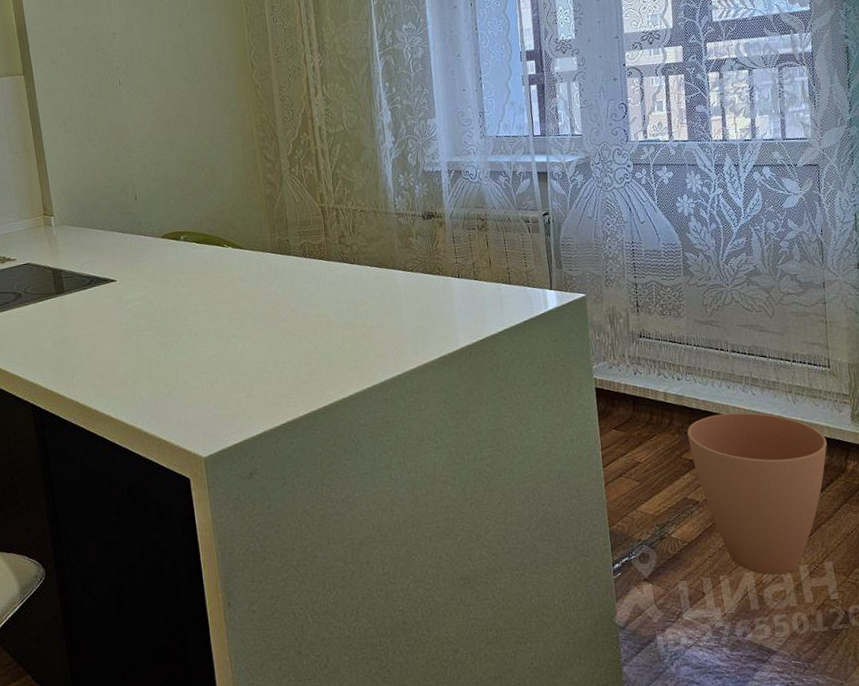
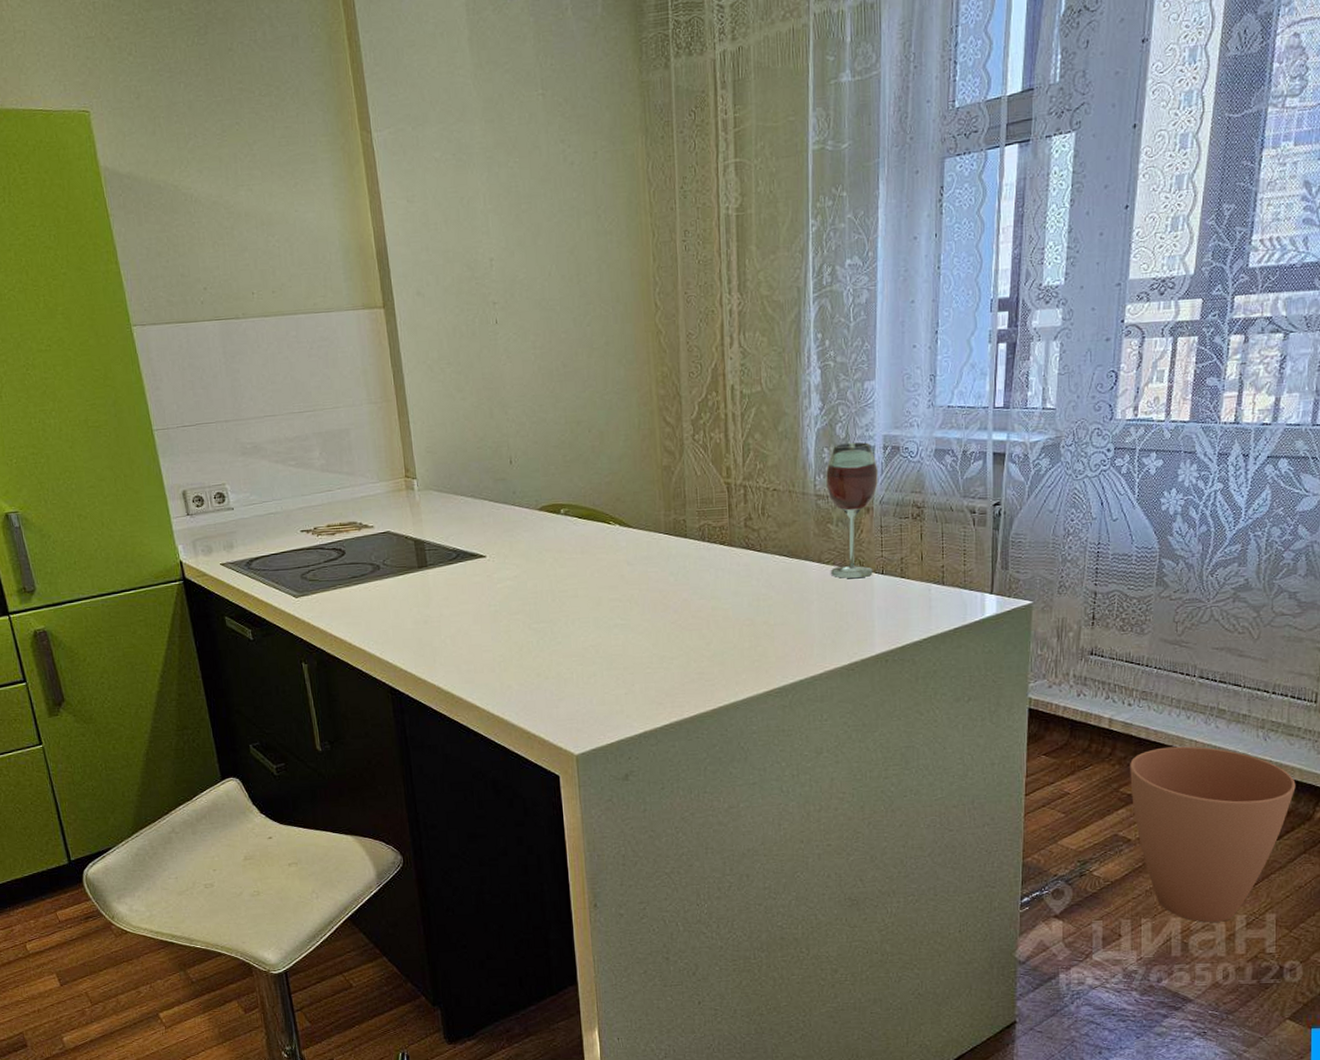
wineglass: none [403,168,451,283] -> present [826,442,878,579]

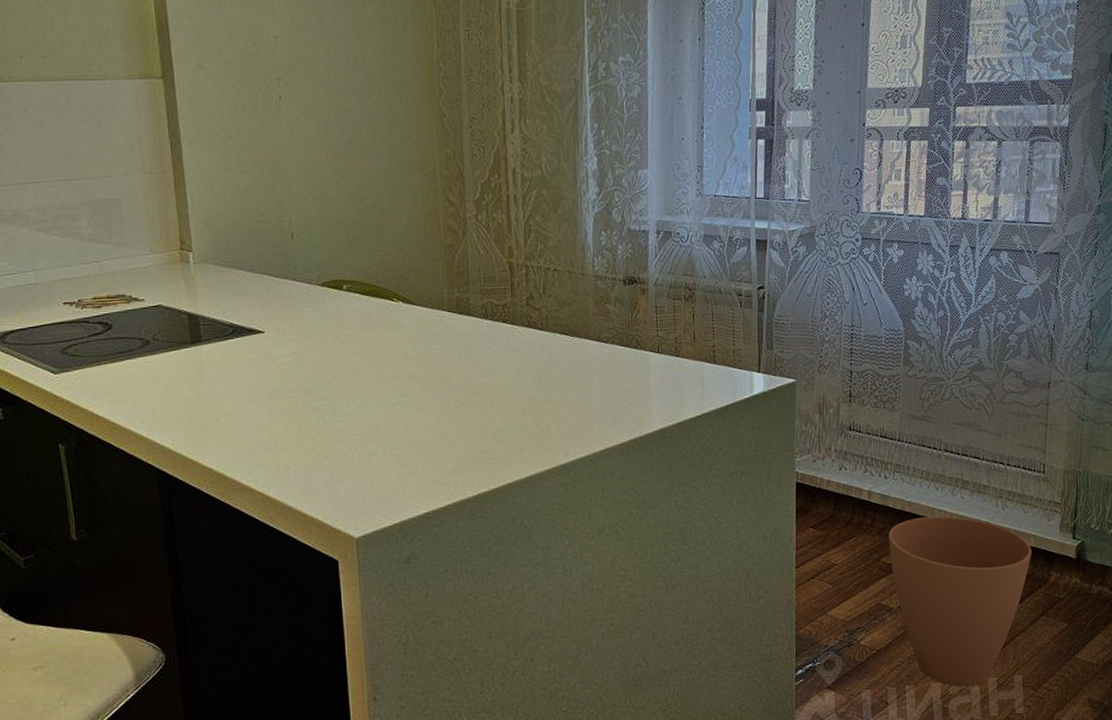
wineglass: present [826,442,878,579] -> none [604,226,652,357]

